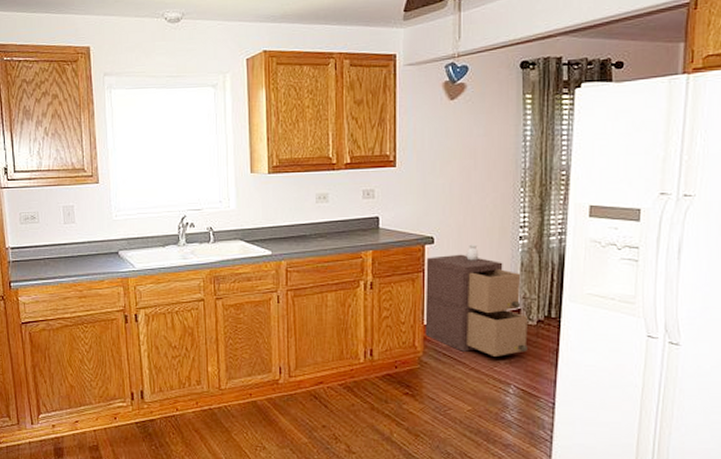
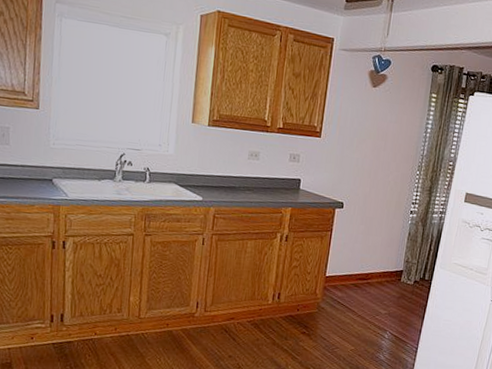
storage cabinet: present [425,244,528,356] -> none [325,212,408,308]

